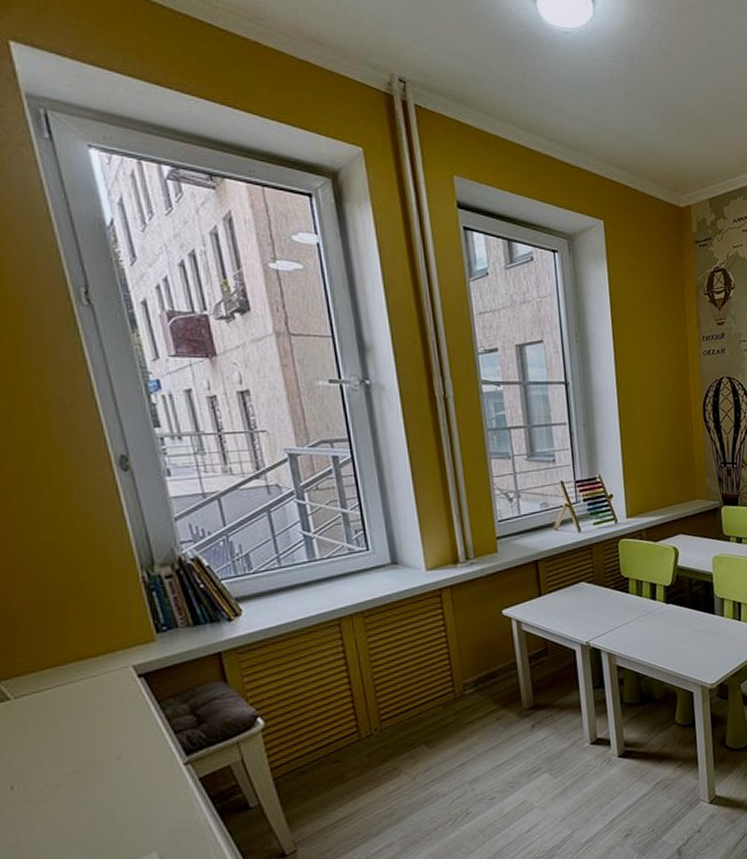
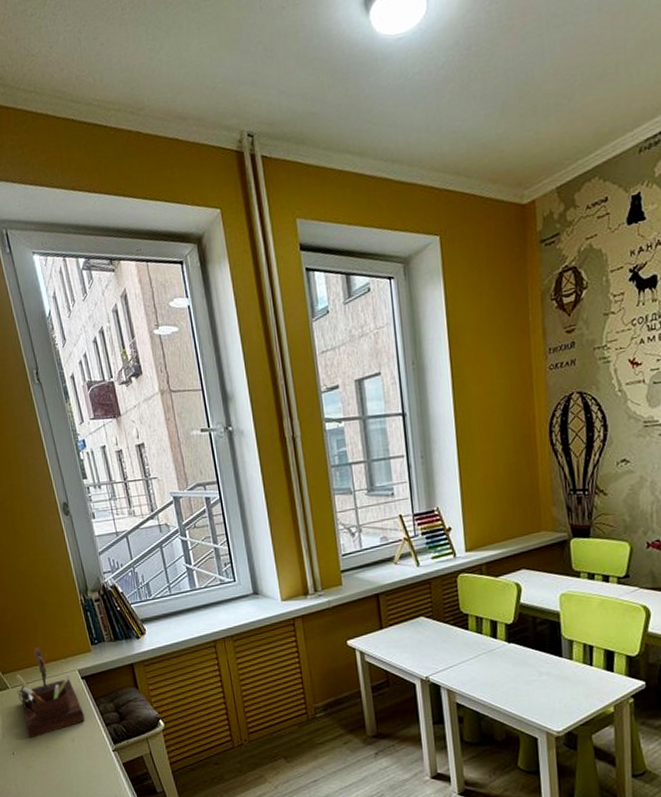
desk organizer: none [21,641,141,764] -> present [14,647,85,739]

